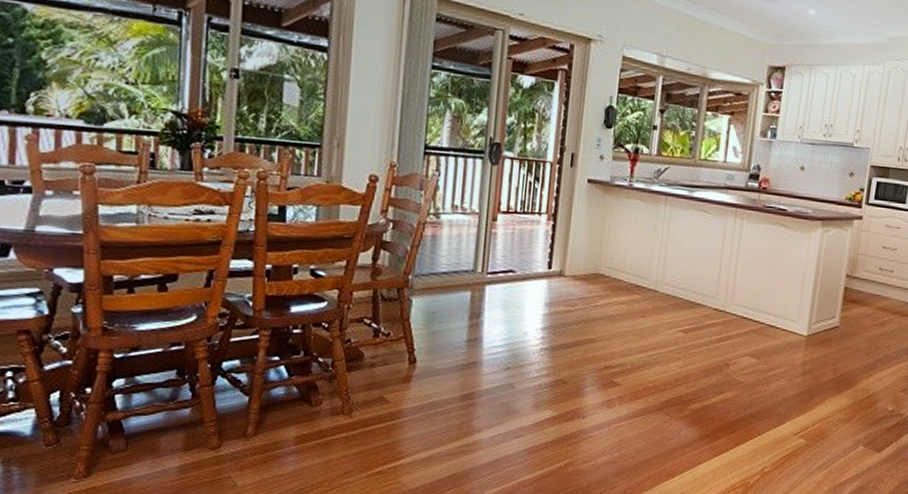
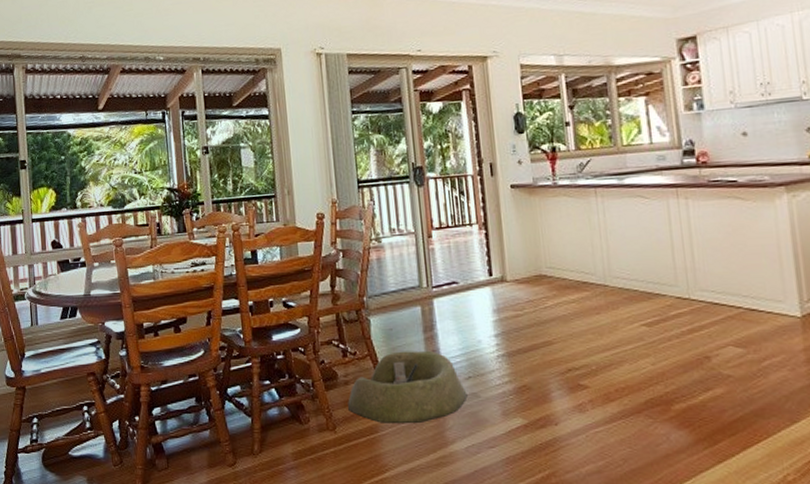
pet bed: none [370,336,503,411] -> present [348,351,468,423]

